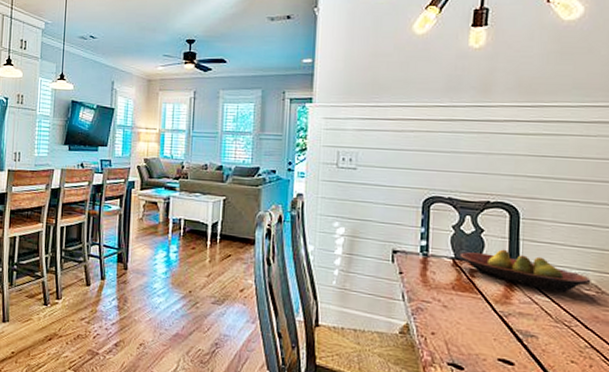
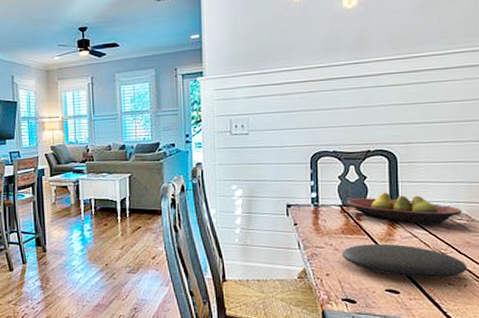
plate: none [450,304,595,354] -> present [341,243,468,278]

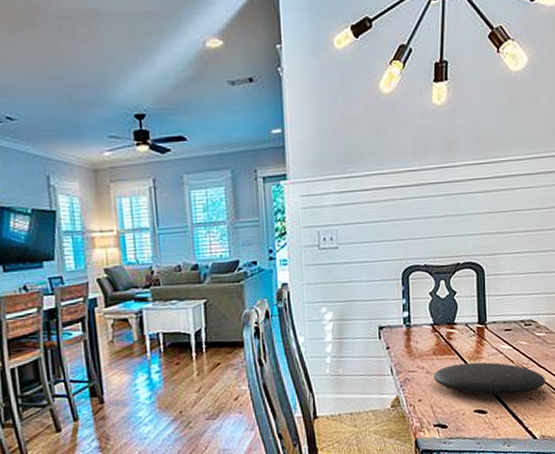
fruit bowl: present [346,192,462,225] -> none [437,307,542,340]

